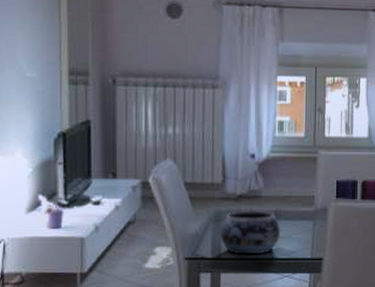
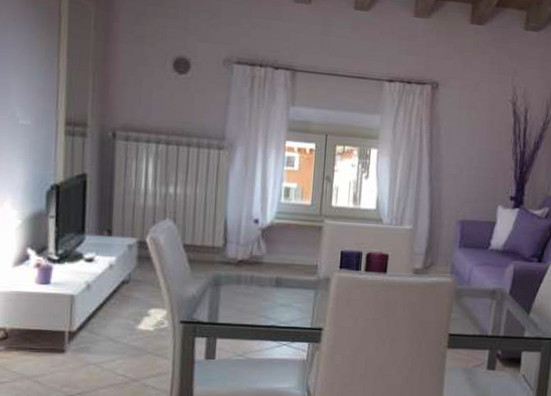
decorative bowl: present [221,209,281,255] -> none [218,275,282,322]

